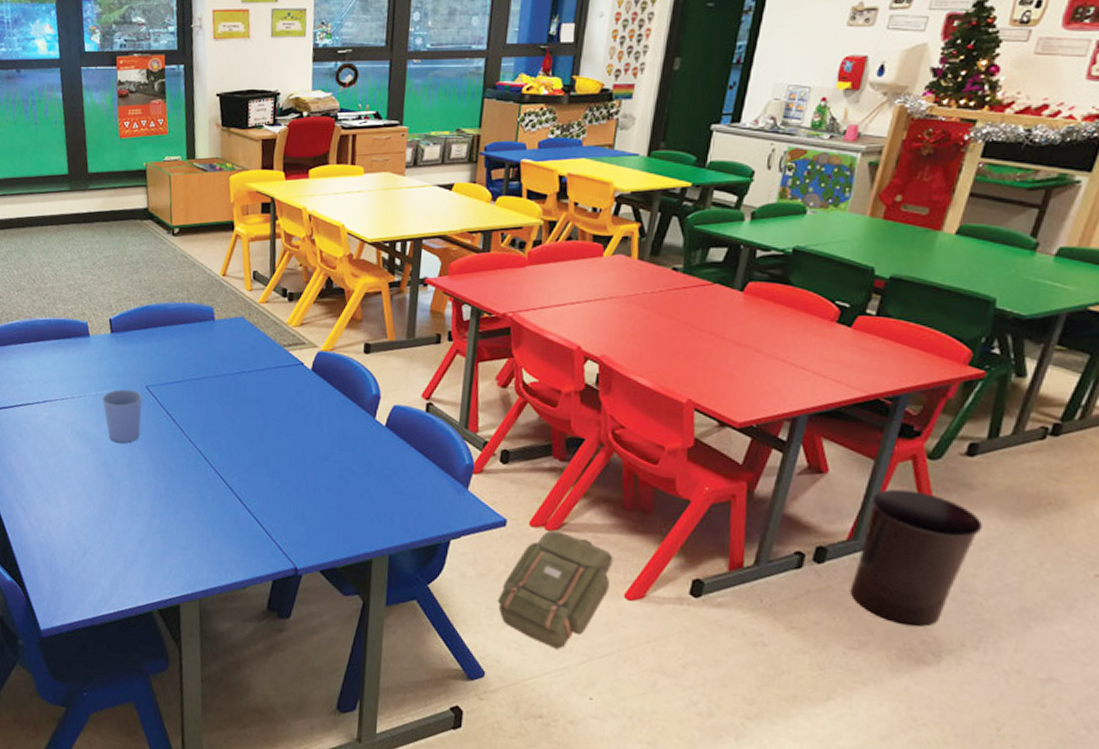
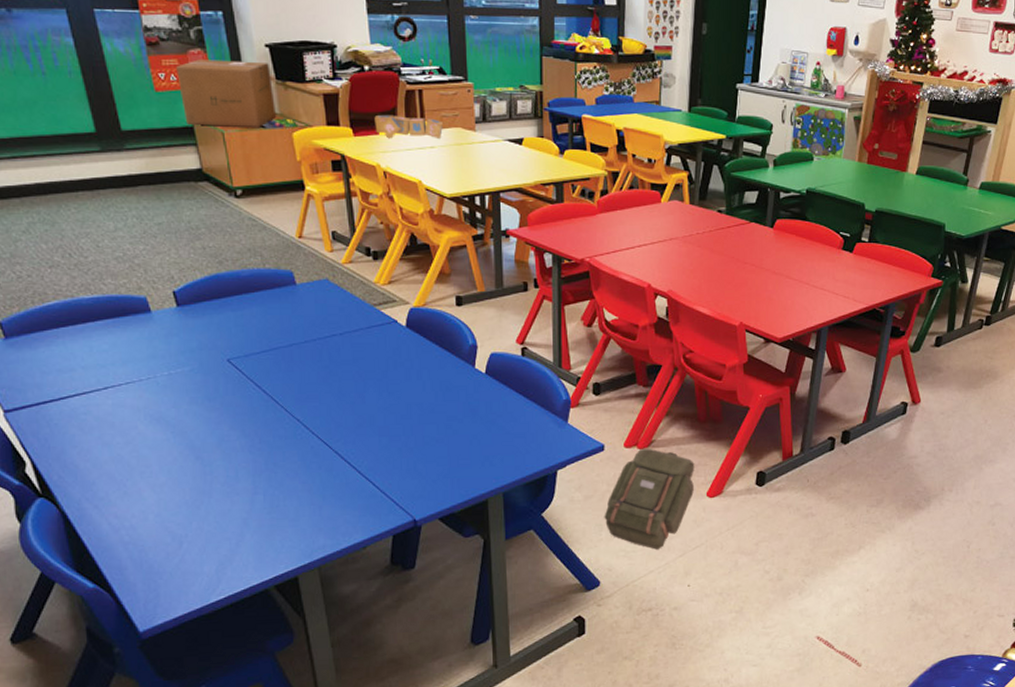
dixie cup: present [102,389,142,443] -> none [177,365,228,422]
box: none [139,109,219,172] -> present [176,59,277,129]
toy blocks: none [306,159,374,183] -> present [374,114,444,139]
waste bin: present [850,488,984,627] -> none [868,377,949,482]

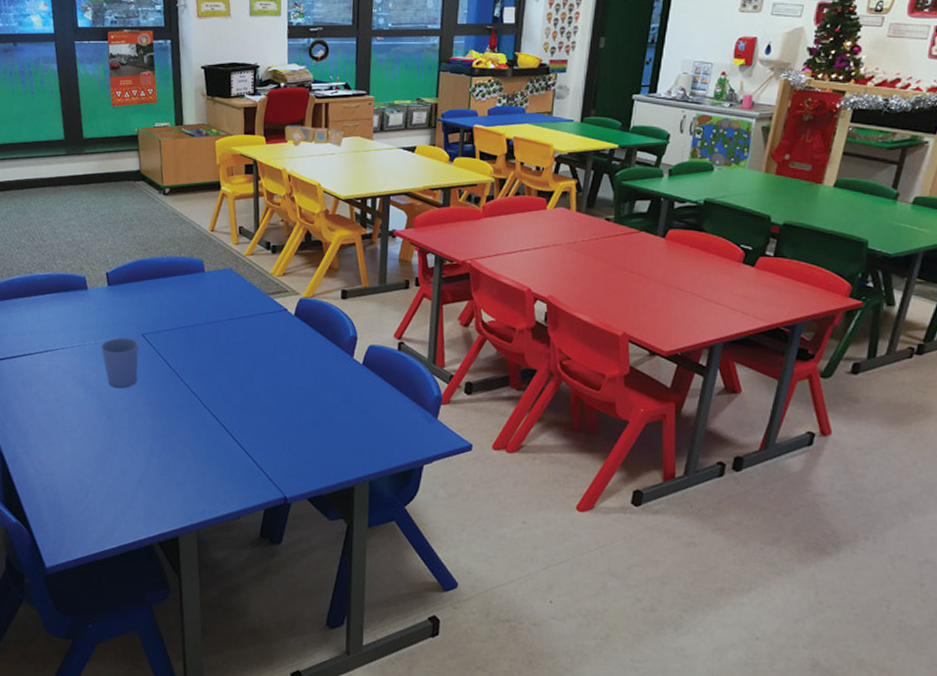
box: present [176,59,277,129] -> none [130,80,205,137]
dixie cup: none [177,365,228,422] -> present [101,337,139,388]
backpack: present [604,448,695,550] -> none [466,452,565,559]

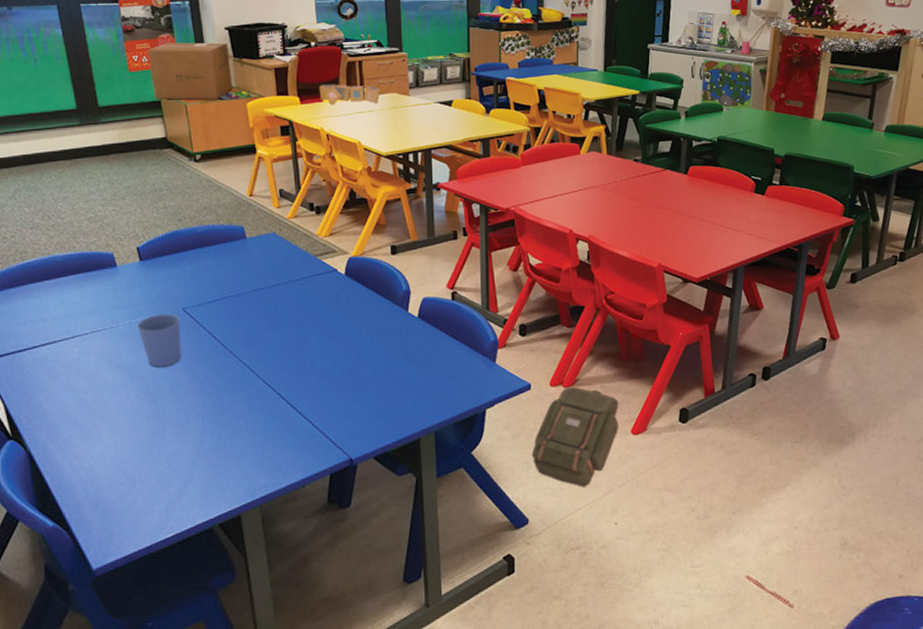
box: none [130,80,205,137] -> present [148,42,234,101]
backpack: none [466,452,565,559] -> present [531,386,619,487]

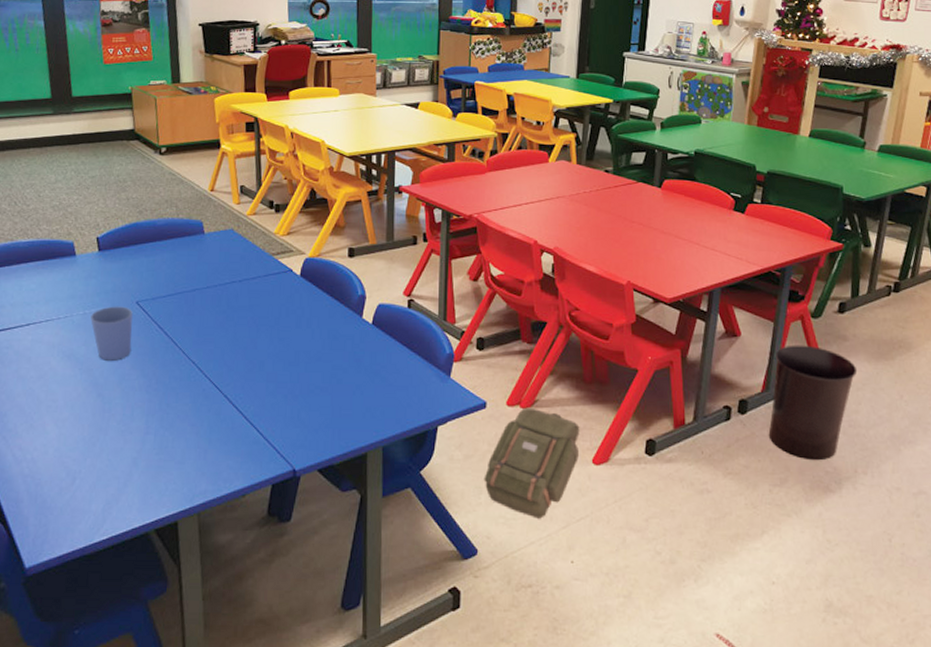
box: present [148,42,234,101] -> none [123,37,203,95]
toy blocks: present [319,84,381,105] -> none [286,82,348,103]
waste bin: none [789,314,868,418] -> present [768,345,858,461]

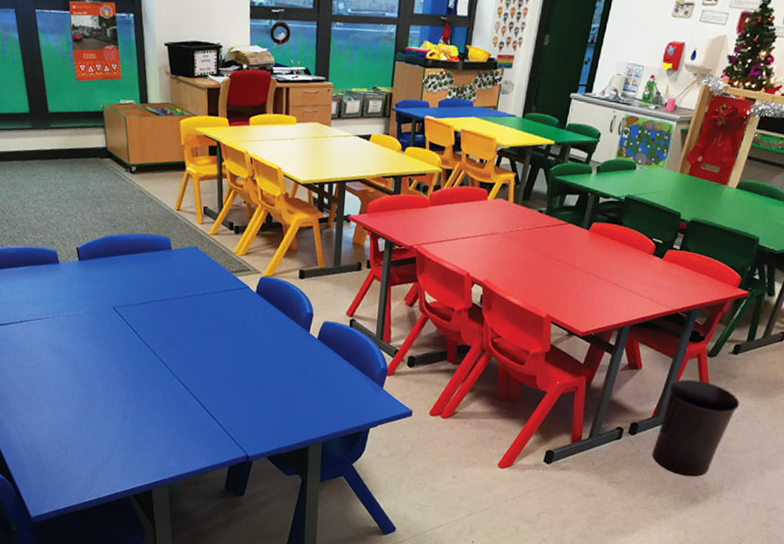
dixie cup: present [90,306,133,361] -> none [74,310,111,357]
backpack: present [484,407,580,519] -> none [405,417,491,507]

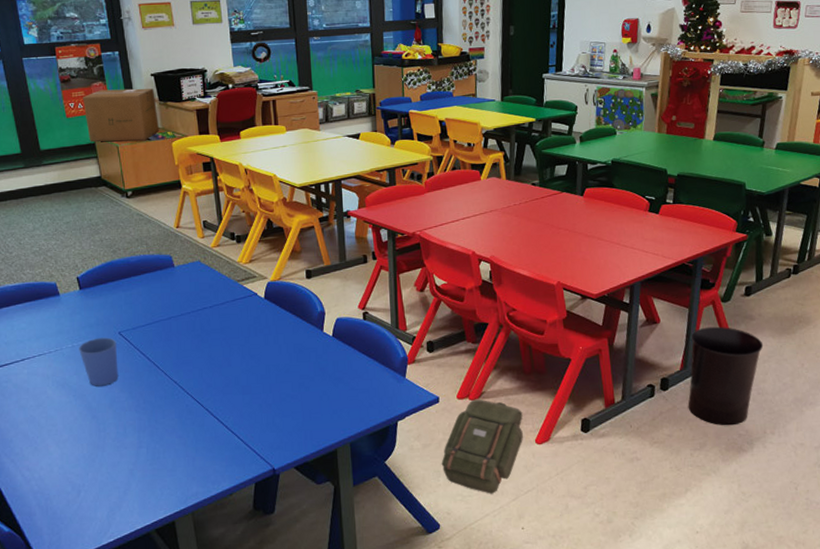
dixie cup: none [74,310,111,357] -> present [79,337,119,386]
box: none [94,54,169,116] -> present [83,88,160,143]
backpack: none [405,417,491,507] -> present [441,399,523,494]

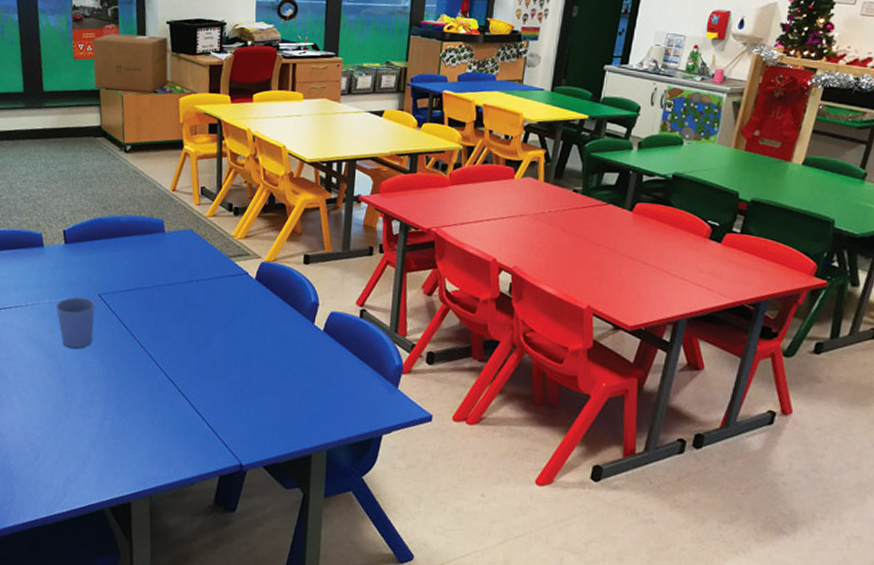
backpack: present [441,399,523,494] -> none [424,423,525,532]
waste bin: present [688,326,764,426] -> none [723,382,828,502]

